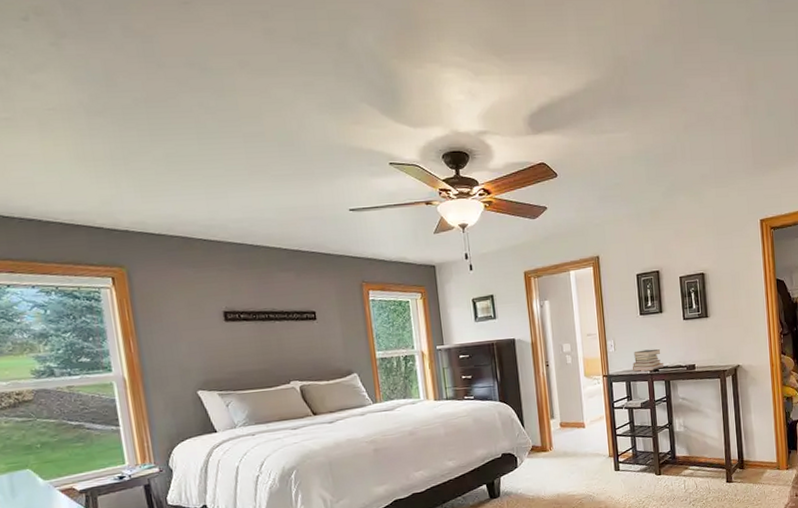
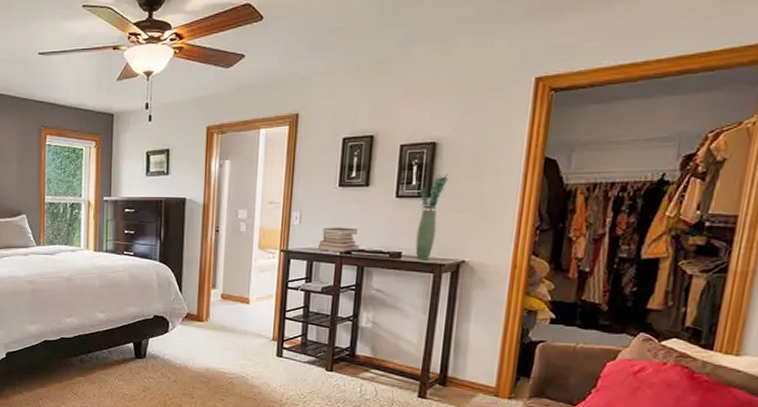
vase: none [699,297,718,369] -> present [415,173,449,261]

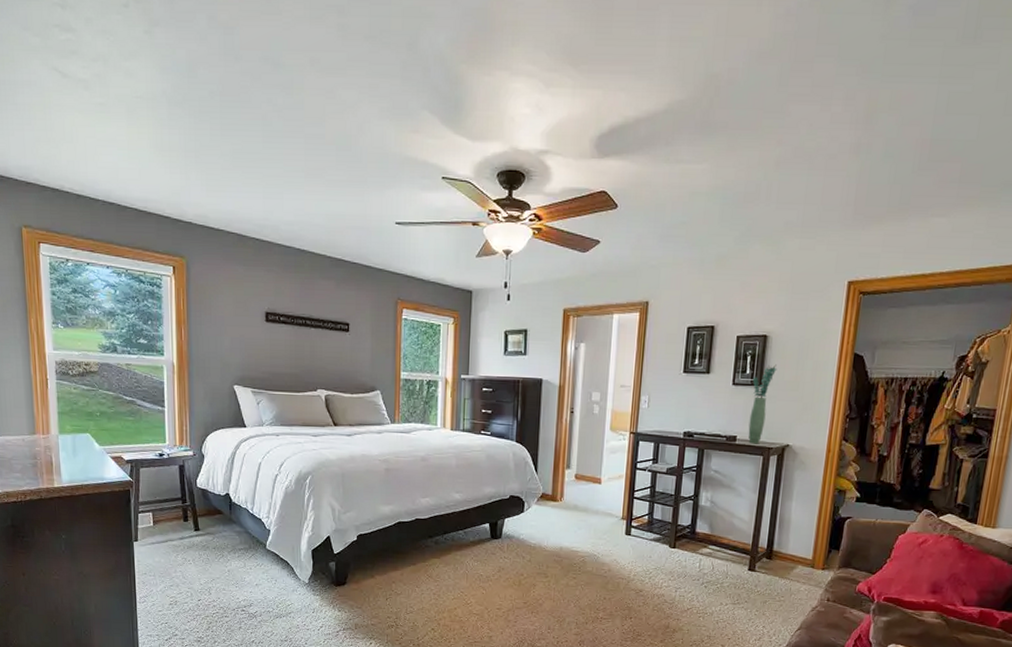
books: present [319,227,360,253] -> none [665,411,701,436]

